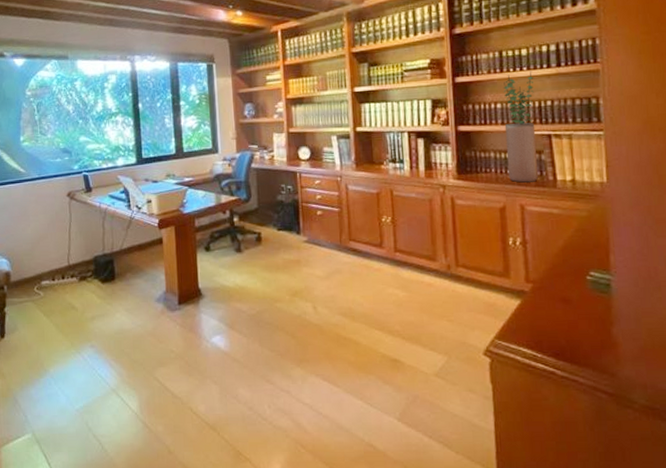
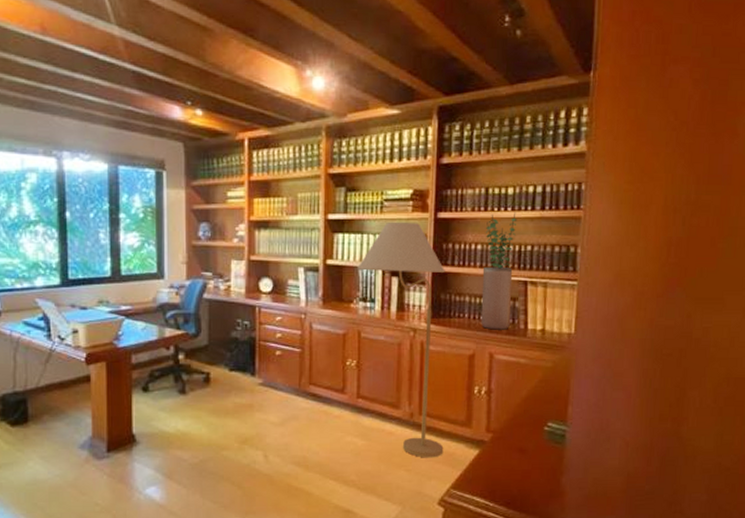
floor lamp: none [385,88,484,309] -> present [357,222,445,458]

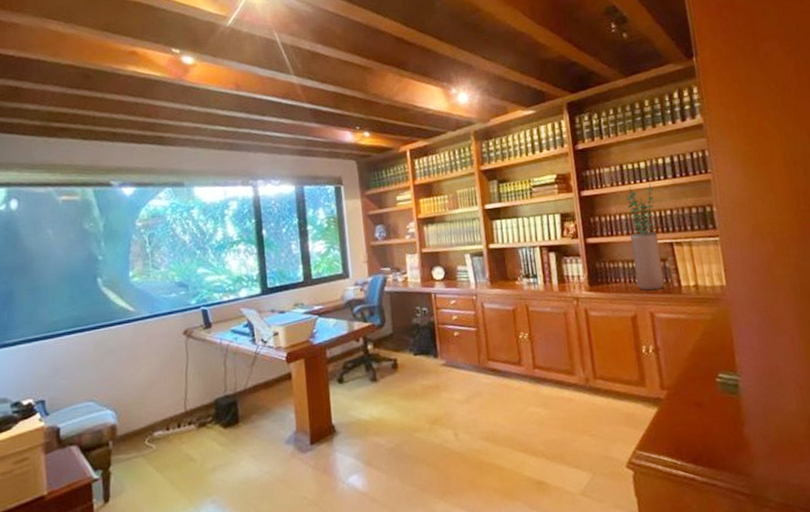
floor lamp: present [357,222,445,458] -> none [517,202,624,421]

